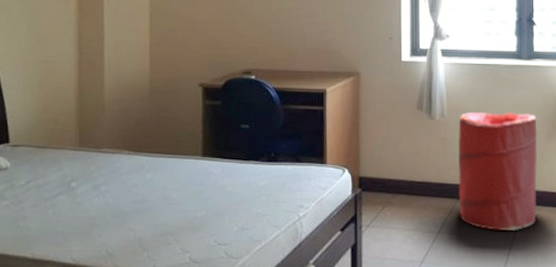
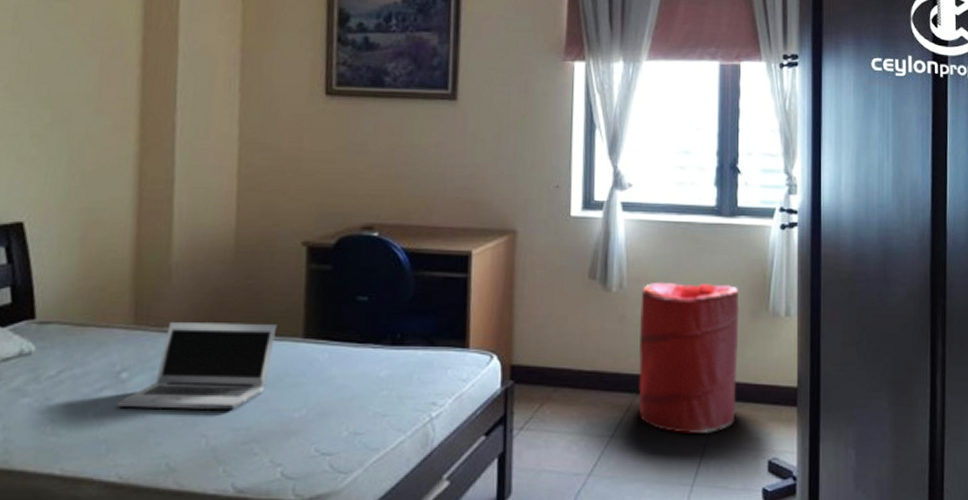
laptop: none [69,145,183,211] -> present [116,322,277,410]

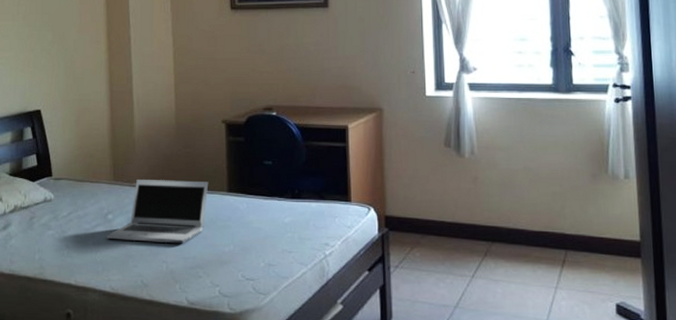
laundry hamper: present [638,282,740,434] -> none [490,149,583,278]

